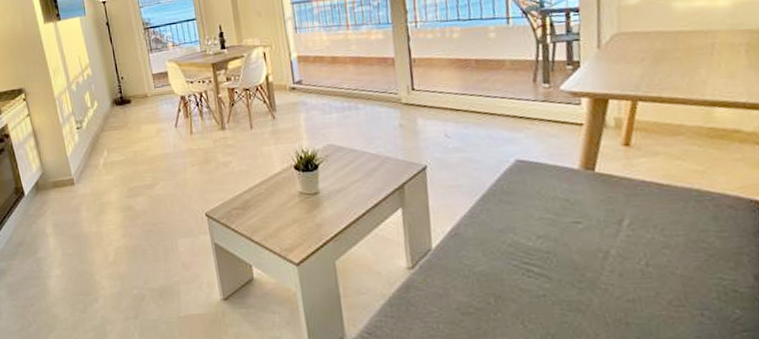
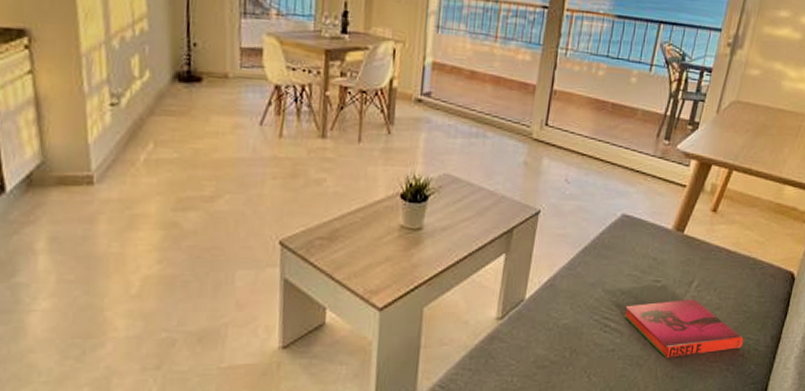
hardback book: none [545,237,715,303] -> present [624,298,744,358]

